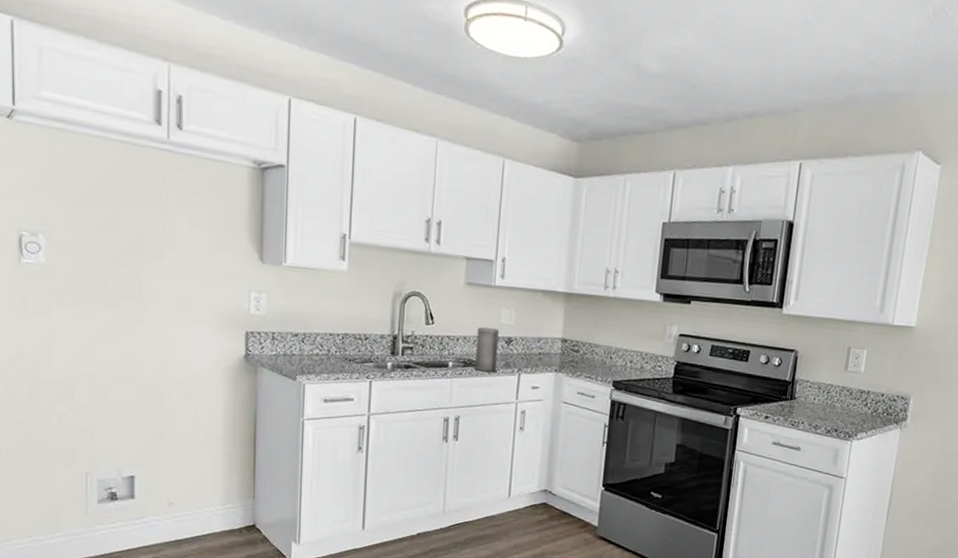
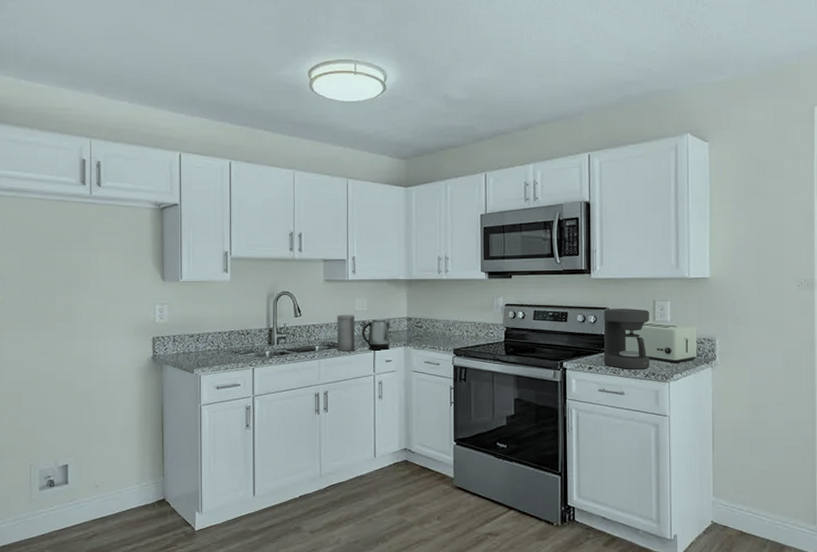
kettle: none [506,336,541,375] -> present [362,319,390,351]
coffee maker: none [783,351,842,425] -> present [604,309,650,370]
toaster: none [808,370,892,421] -> present [625,321,698,364]

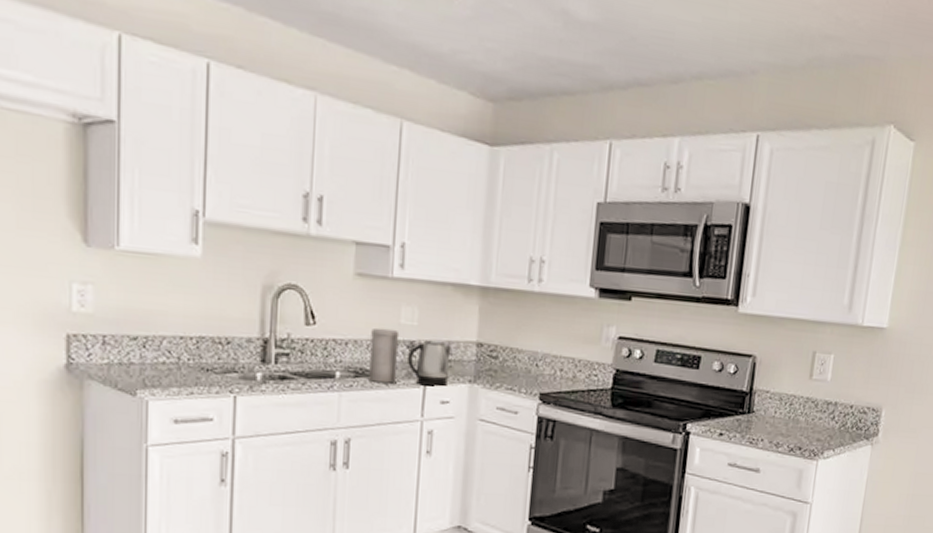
coffee maker: present [604,309,650,370] -> none [740,356,806,442]
toaster: present [625,321,698,364] -> none [768,378,862,437]

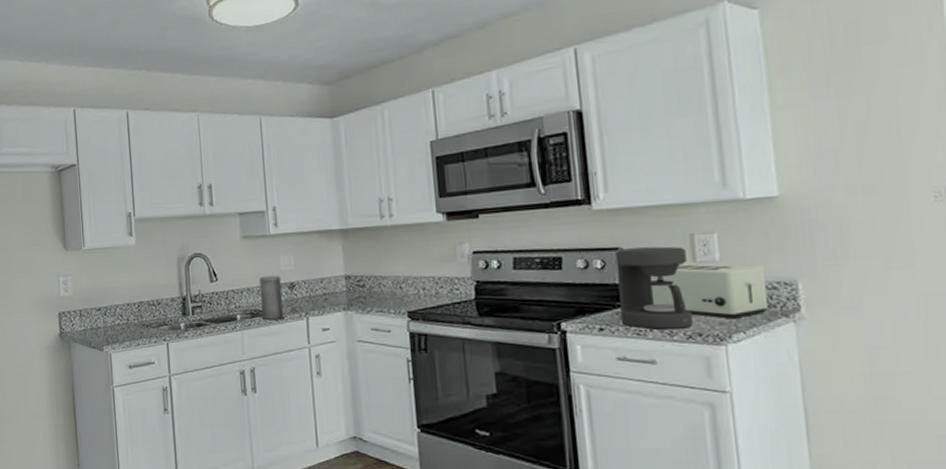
kettle: present [408,340,451,387] -> none [290,279,326,318]
coffee maker: none [740,356,806,442] -> present [615,246,693,331]
toaster: none [768,378,862,437] -> present [649,263,768,319]

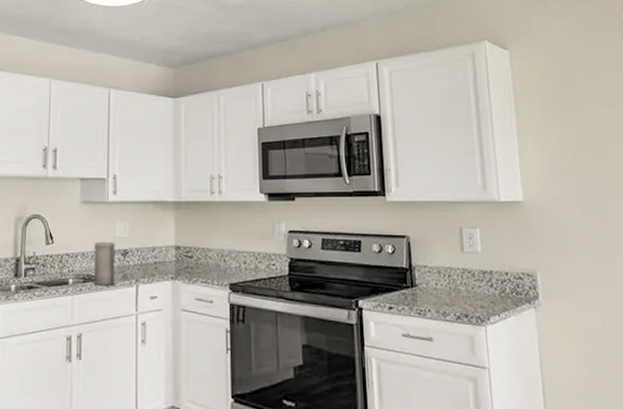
coffee maker: present [615,246,693,331] -> none [403,237,461,311]
toaster: present [649,263,768,319] -> none [429,252,516,303]

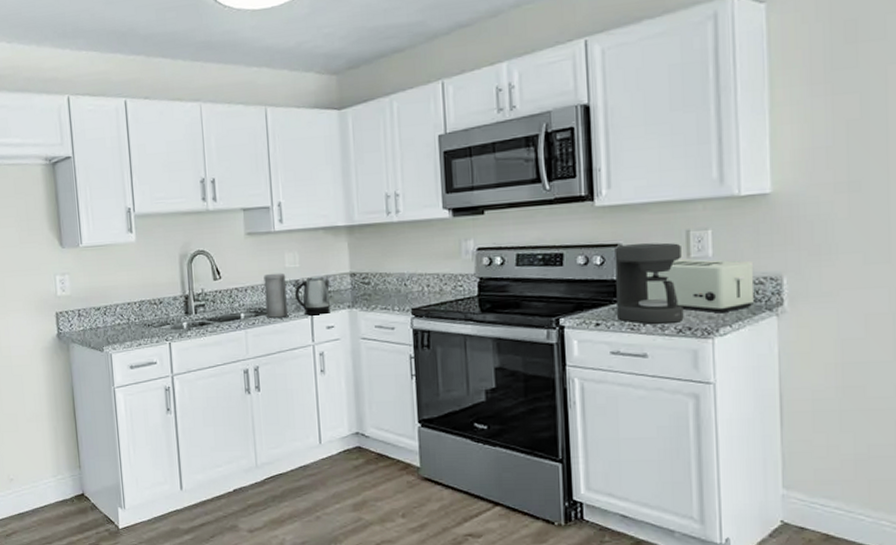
kettle: none [123,248,156,285] -> present [295,276,330,316]
coffee maker: none [403,237,461,311] -> present [615,242,684,325]
toaster: none [429,252,516,303] -> present [645,259,755,313]

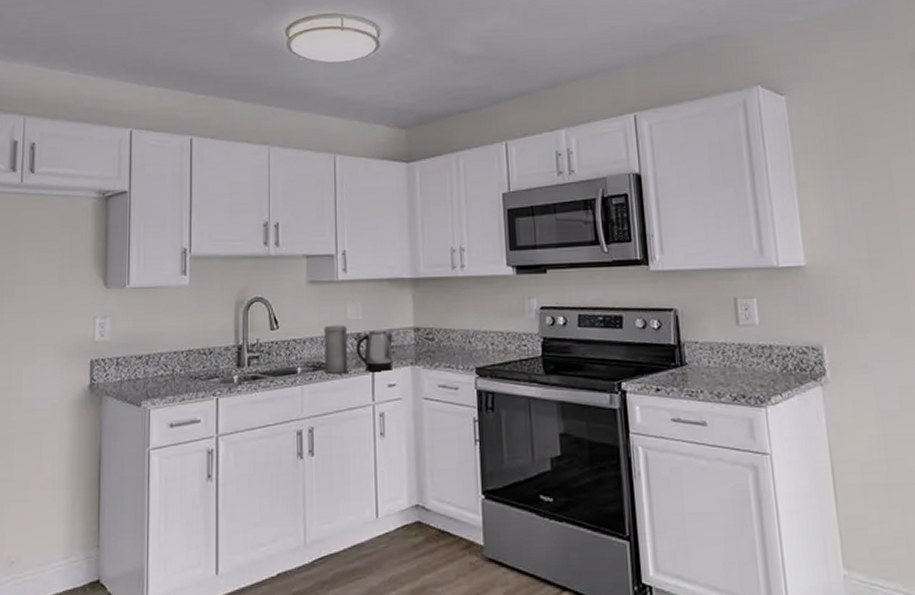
coffee maker: present [615,242,684,325] -> none [670,309,738,392]
toaster: present [645,259,755,313] -> none [700,326,799,382]

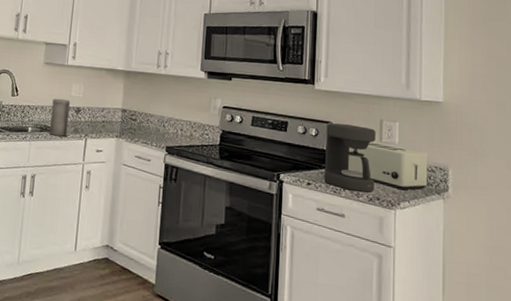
kettle: present [356,330,393,372] -> none [75,107,105,140]
coffee maker: none [670,309,738,392] -> present [324,123,376,193]
toaster: none [700,326,799,382] -> present [347,141,428,190]

